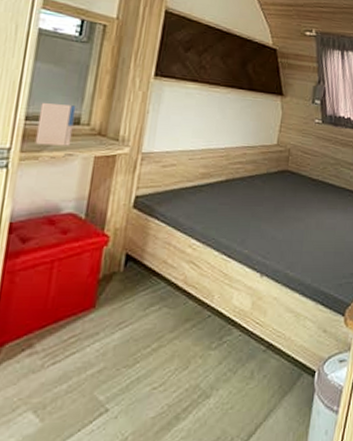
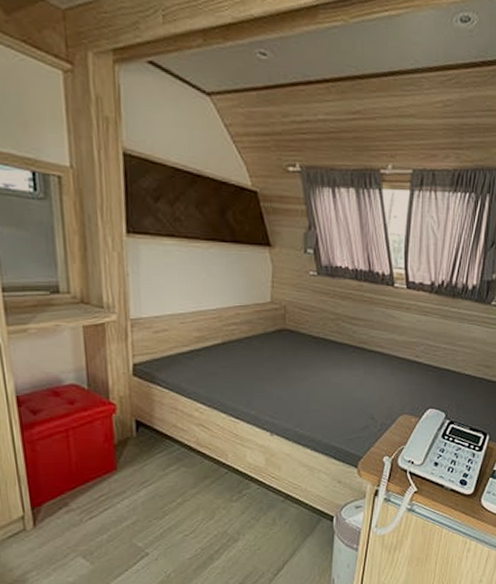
book: present [35,103,77,146] -> none [14,272,56,317]

